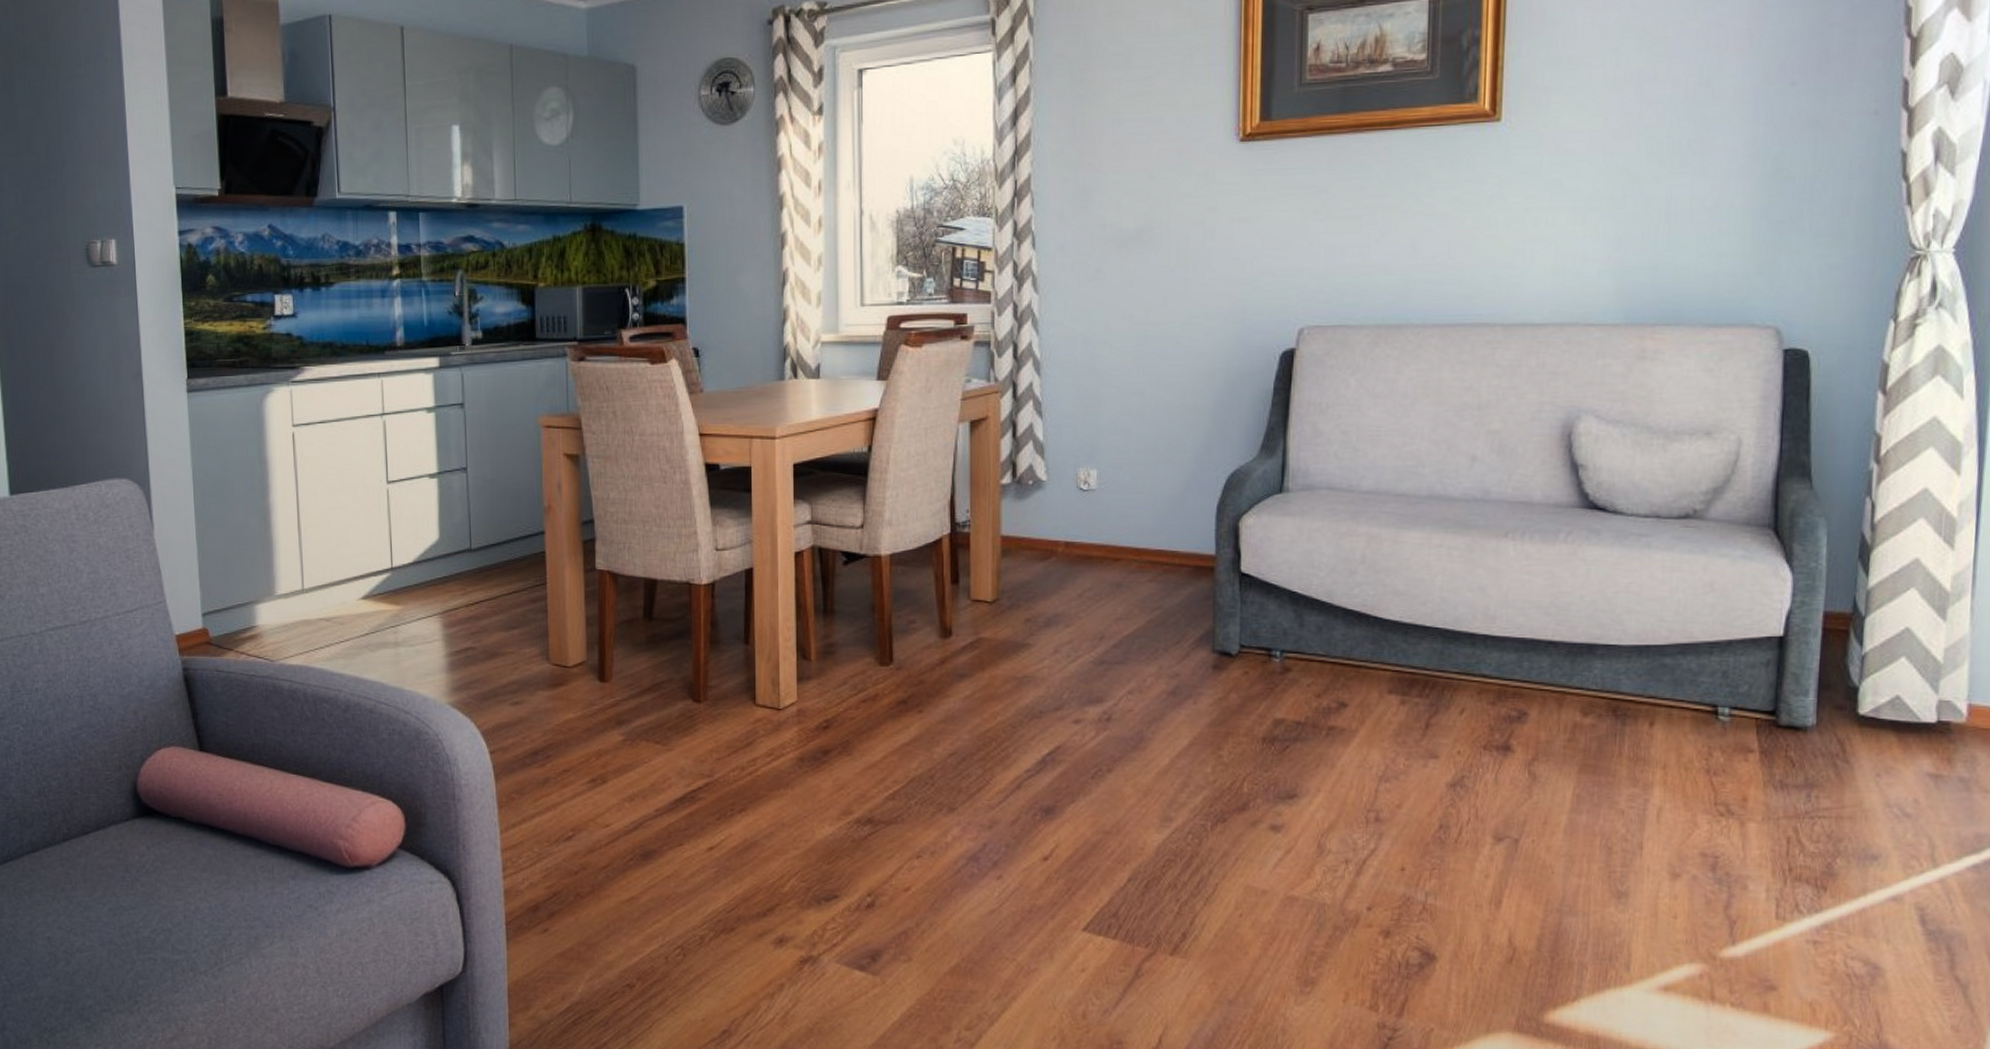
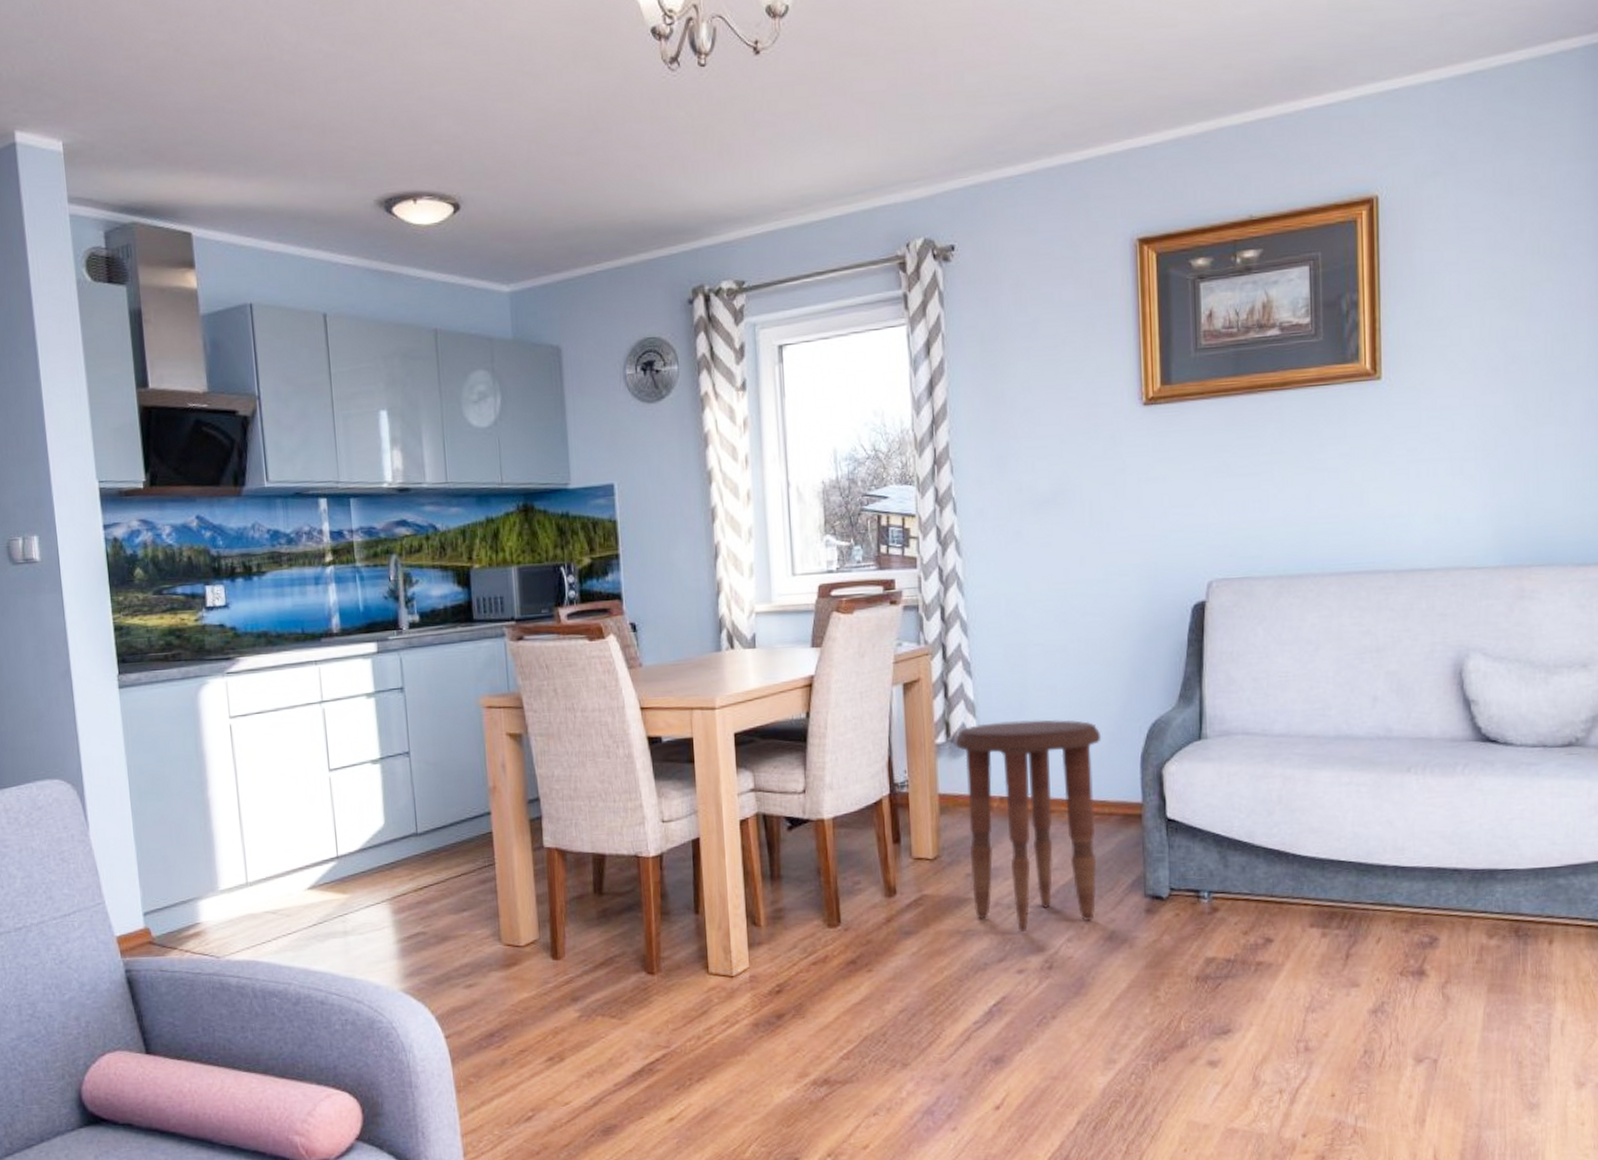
side table: none [1021,464,1176,681] -> present [955,719,1102,932]

